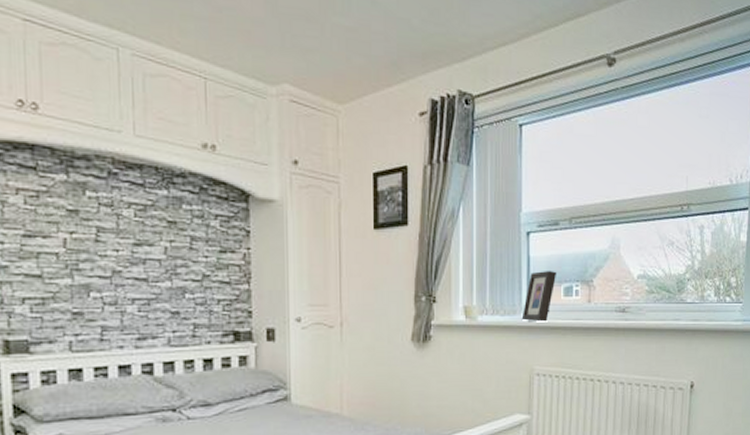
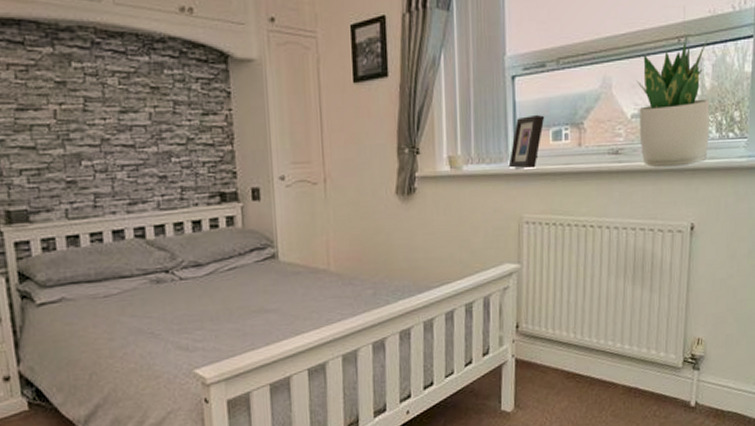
planter: none [643,208,709,327] -> present [636,39,709,167]

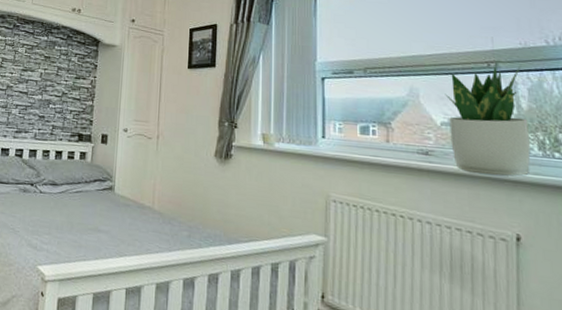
picture frame: present [508,114,545,169] -> none [317,110,353,155]

